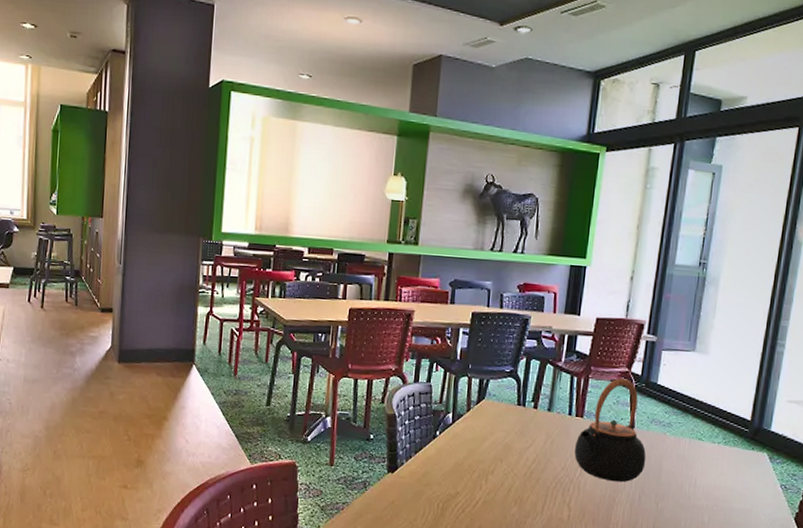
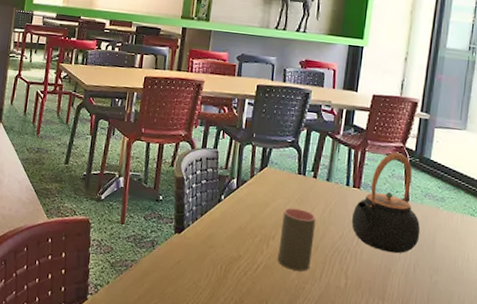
cup: none [497,440,537,505] -> present [277,207,316,272]

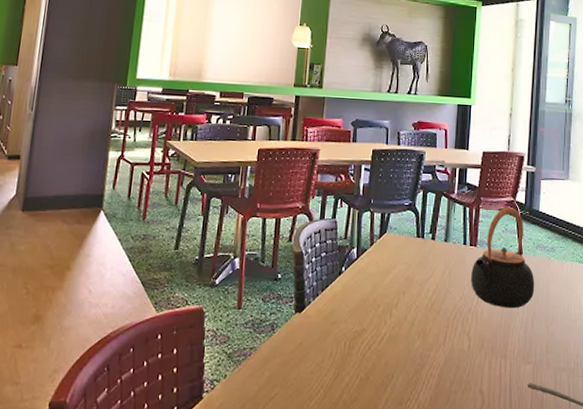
cup: present [277,207,316,272] -> none [401,273,437,338]

